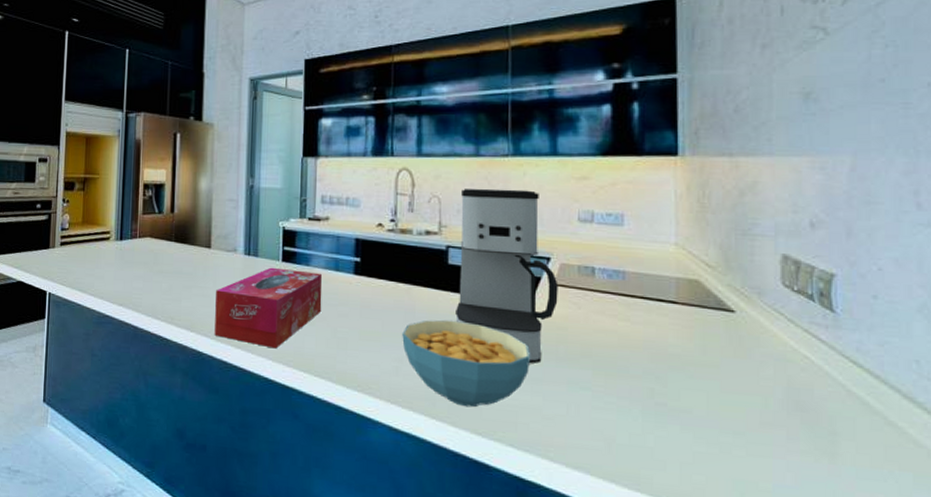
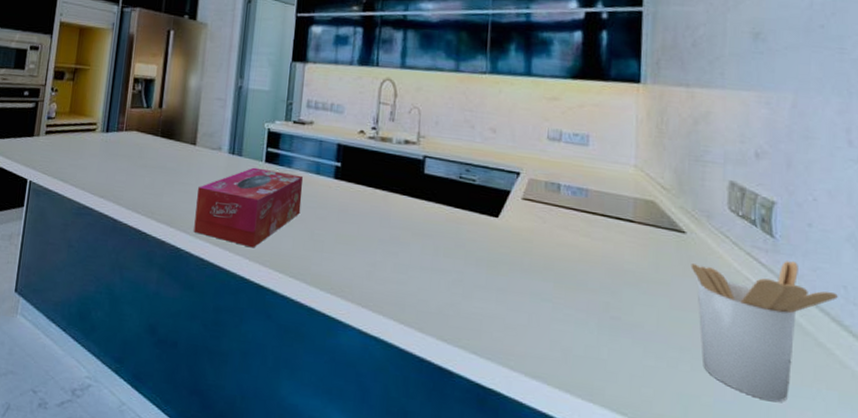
cereal bowl: present [402,320,530,408] -> none [376,226,497,314]
coffee maker: present [455,188,558,363] -> none [428,102,526,274]
utensil holder: none [742,335,909,486] -> present [691,260,838,403]

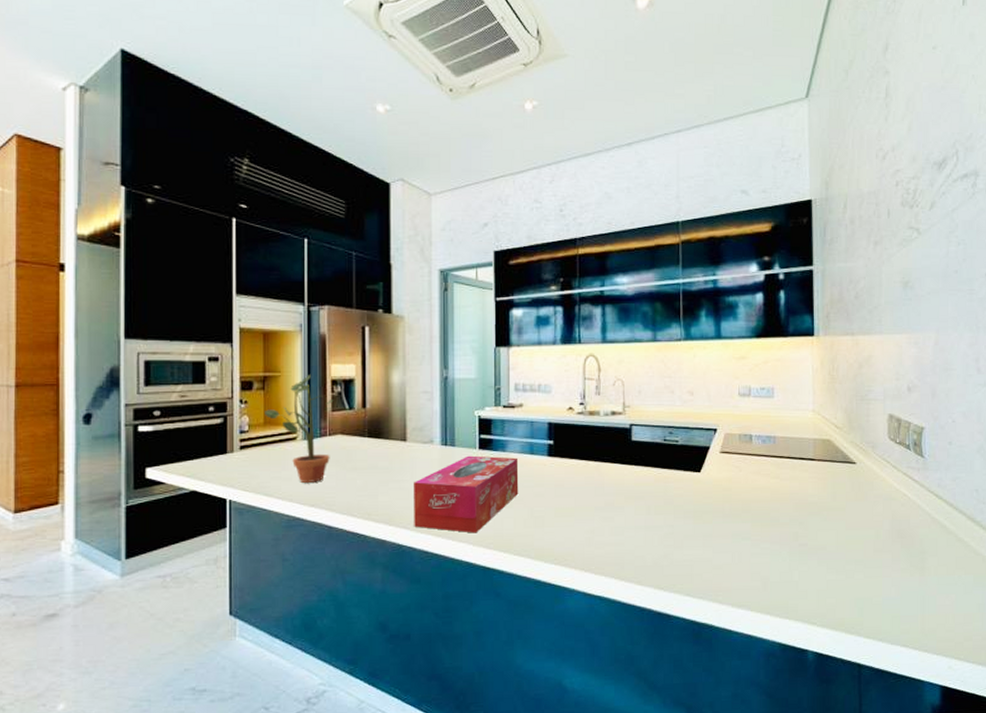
potted plant: none [71,70,134,175] -> present [265,374,334,483]
utensil holder: present [691,260,838,403] -> none [861,474,972,592]

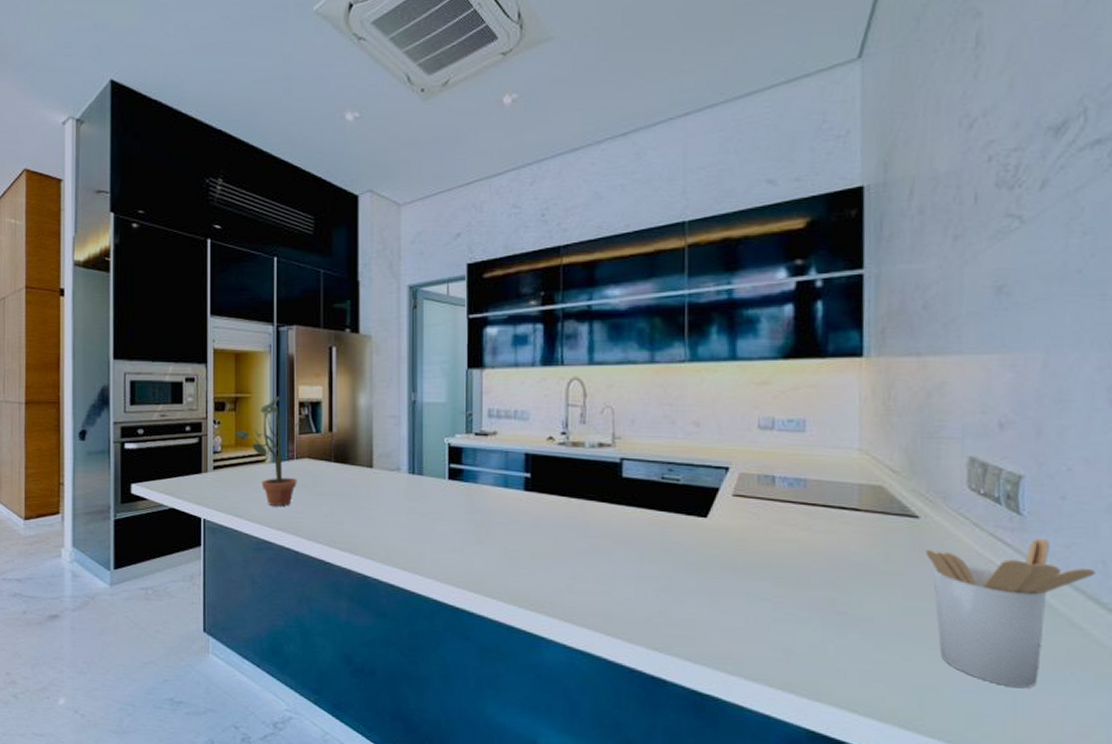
tissue box: present [414,455,519,533] -> none [380,486,491,570]
utensil holder: none [861,474,972,592] -> present [925,538,1095,689]

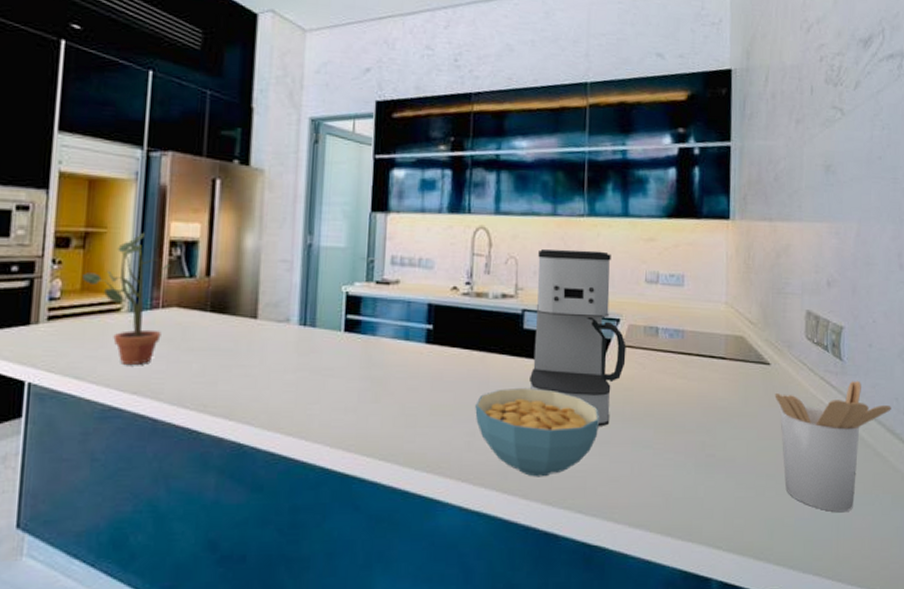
cereal bowl: none [575,535,708,623] -> present [475,387,599,477]
coffee maker: none [631,397,737,576] -> present [529,249,626,426]

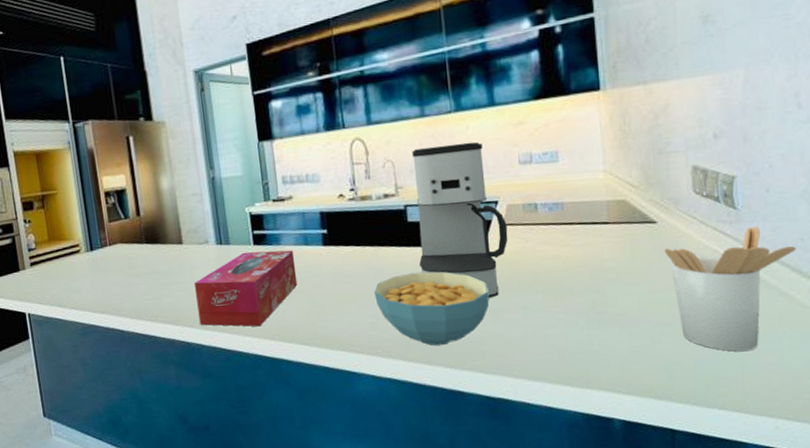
potted plant: present [83,232,171,365] -> none [47,188,114,292]
tissue box: none [260,339,391,433] -> present [195,250,298,327]

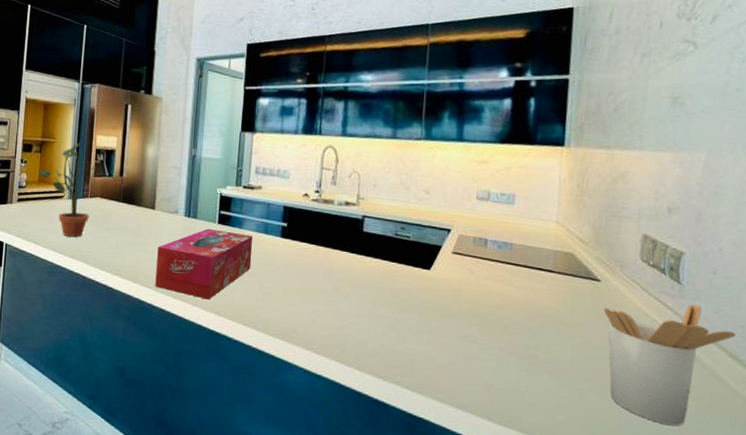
potted plant: none [47,188,114,292] -> present [39,142,97,237]
cereal bowl: present [374,271,489,346] -> none [319,279,428,355]
coffee maker: present [412,142,508,298] -> none [367,166,456,319]

